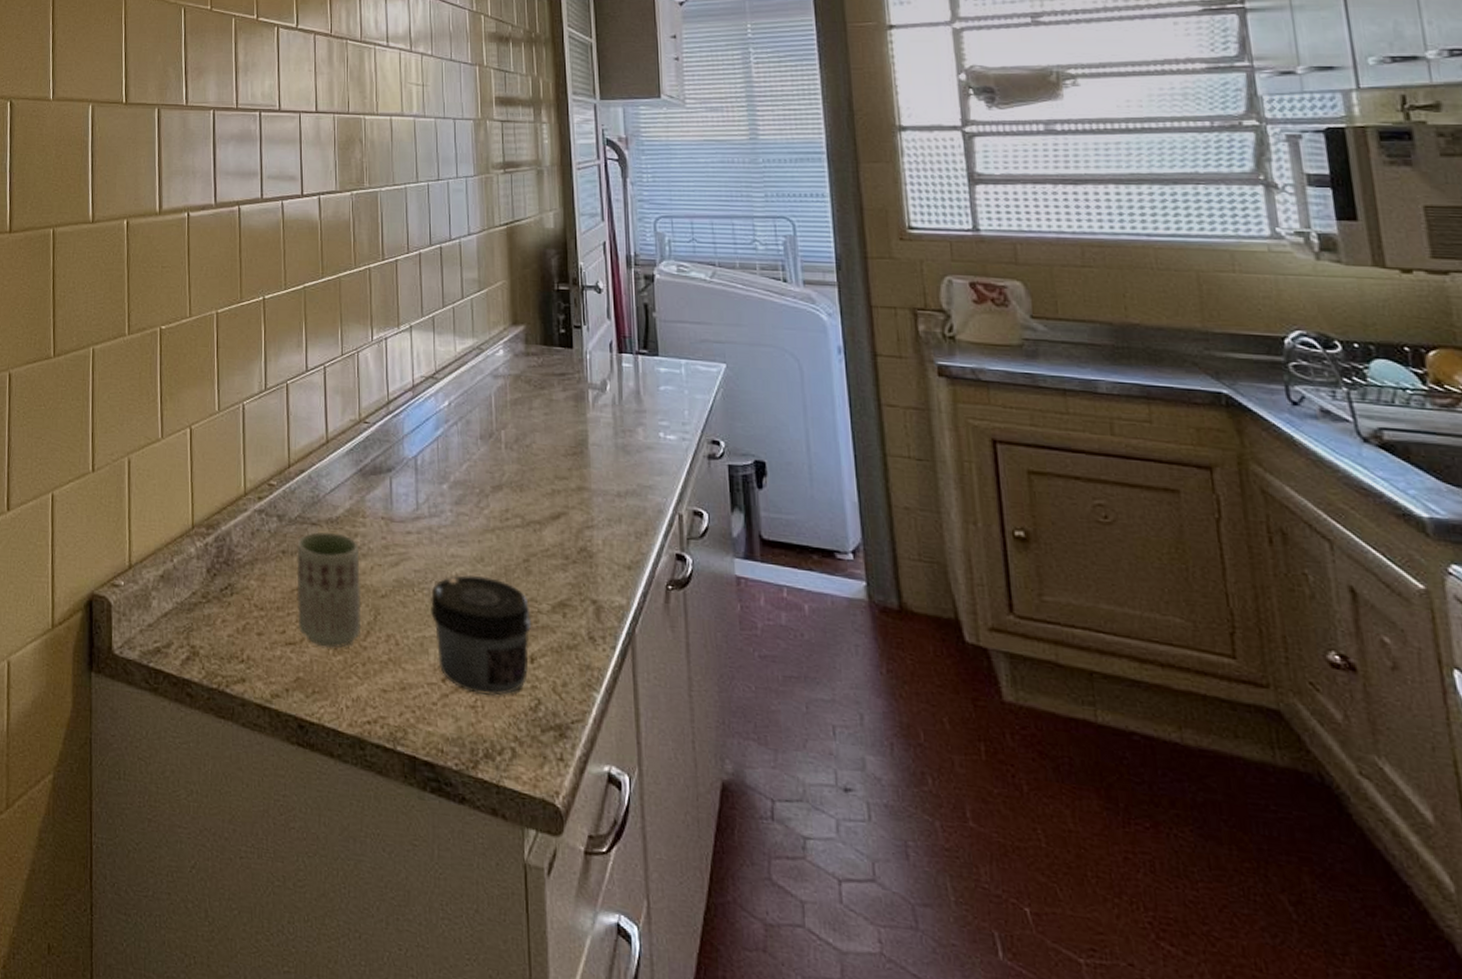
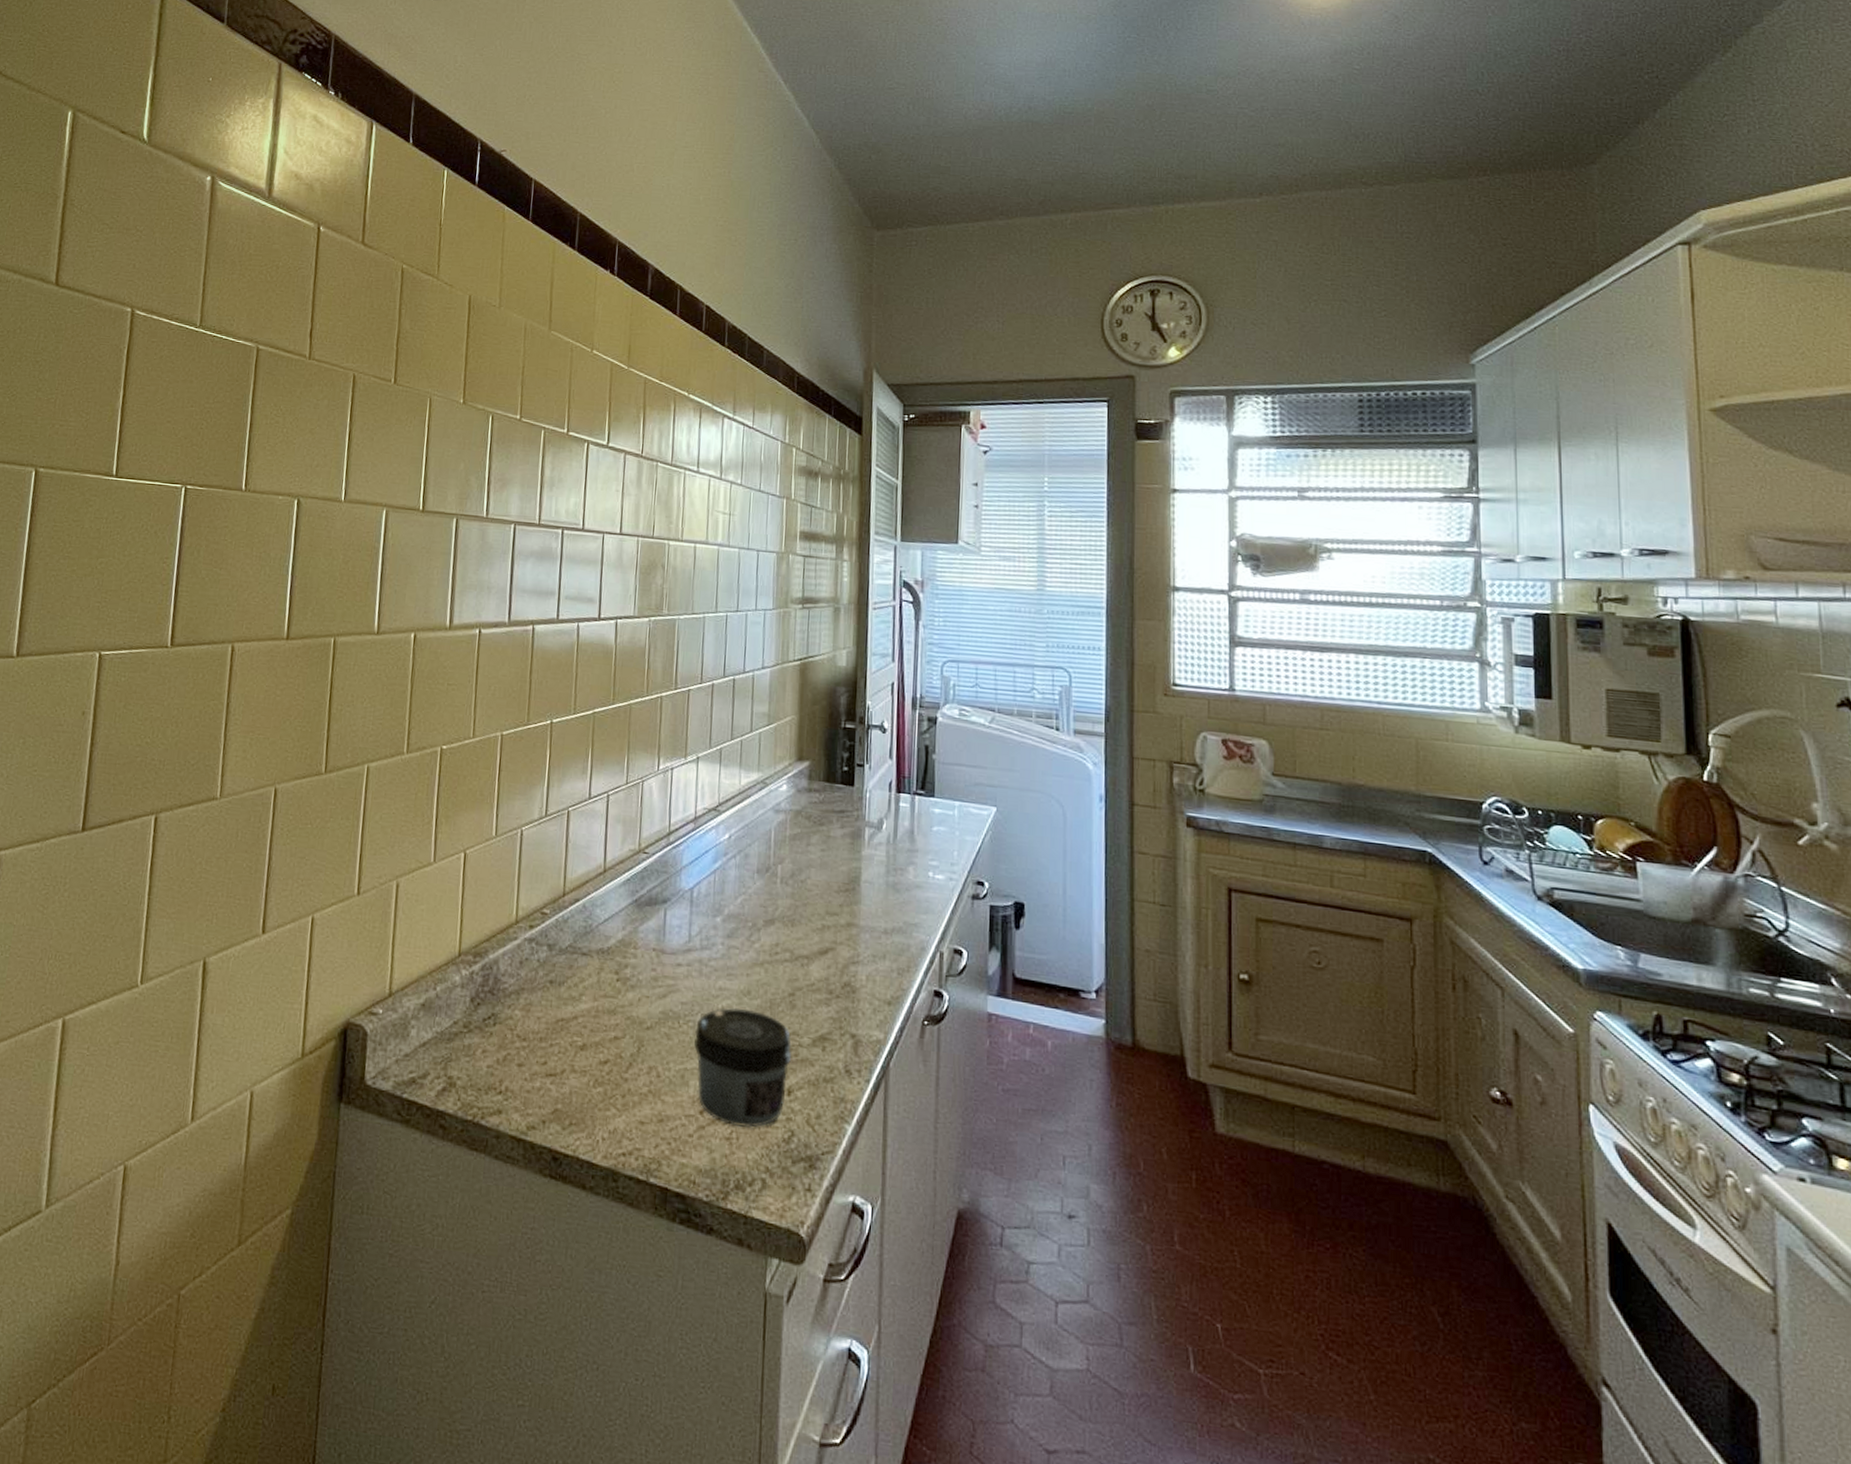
cup: present [296,531,361,648] -> none [560,962,629,1080]

